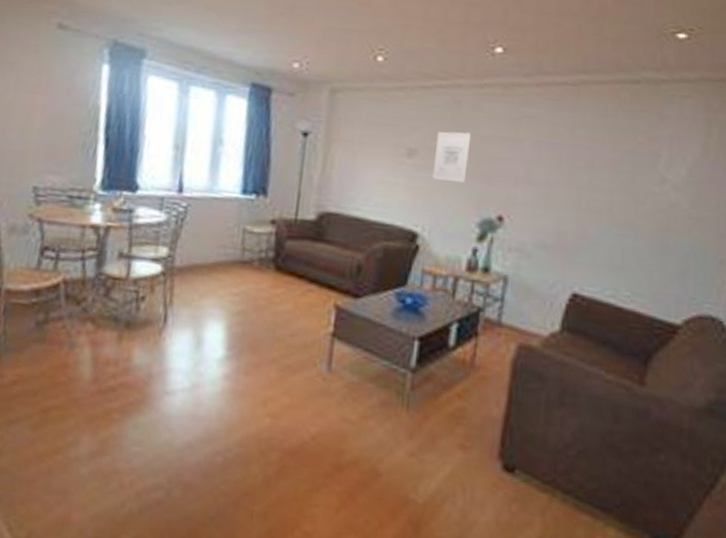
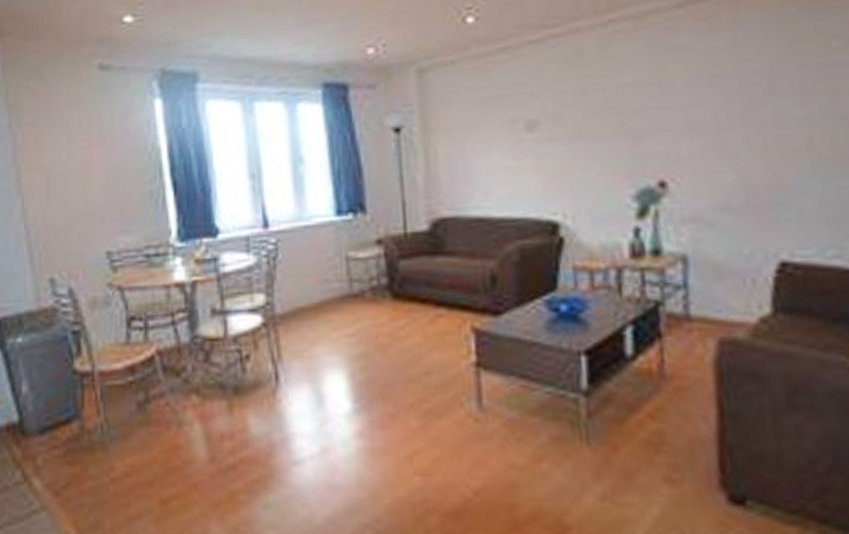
wall art: present [432,131,472,184] -> none [559,85,608,152]

